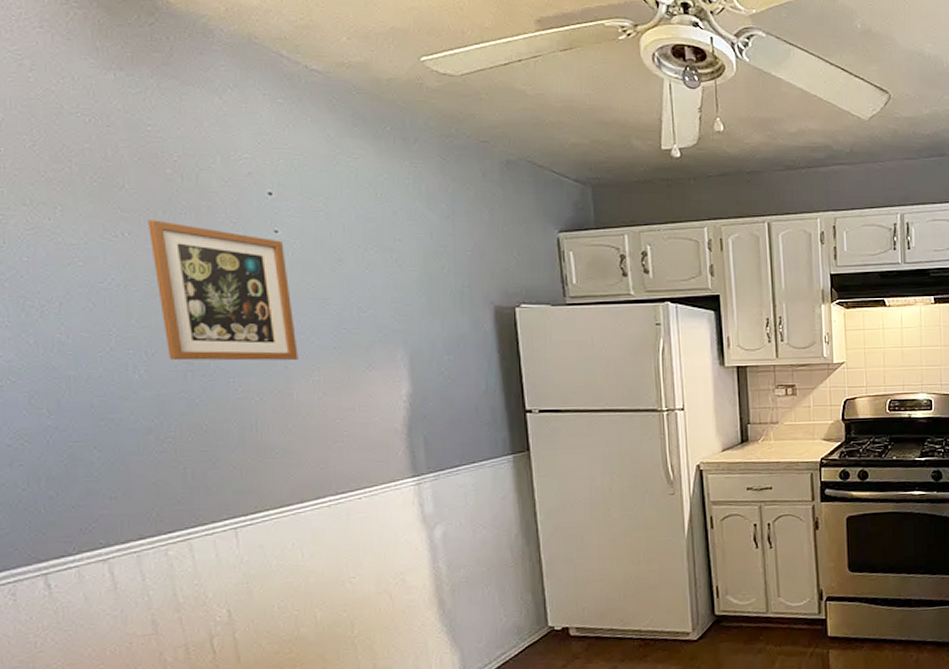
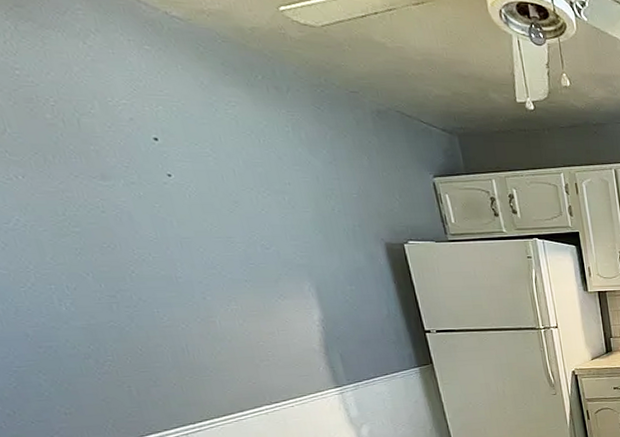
picture frame: present [148,220,299,361] -> none [39,163,215,294]

